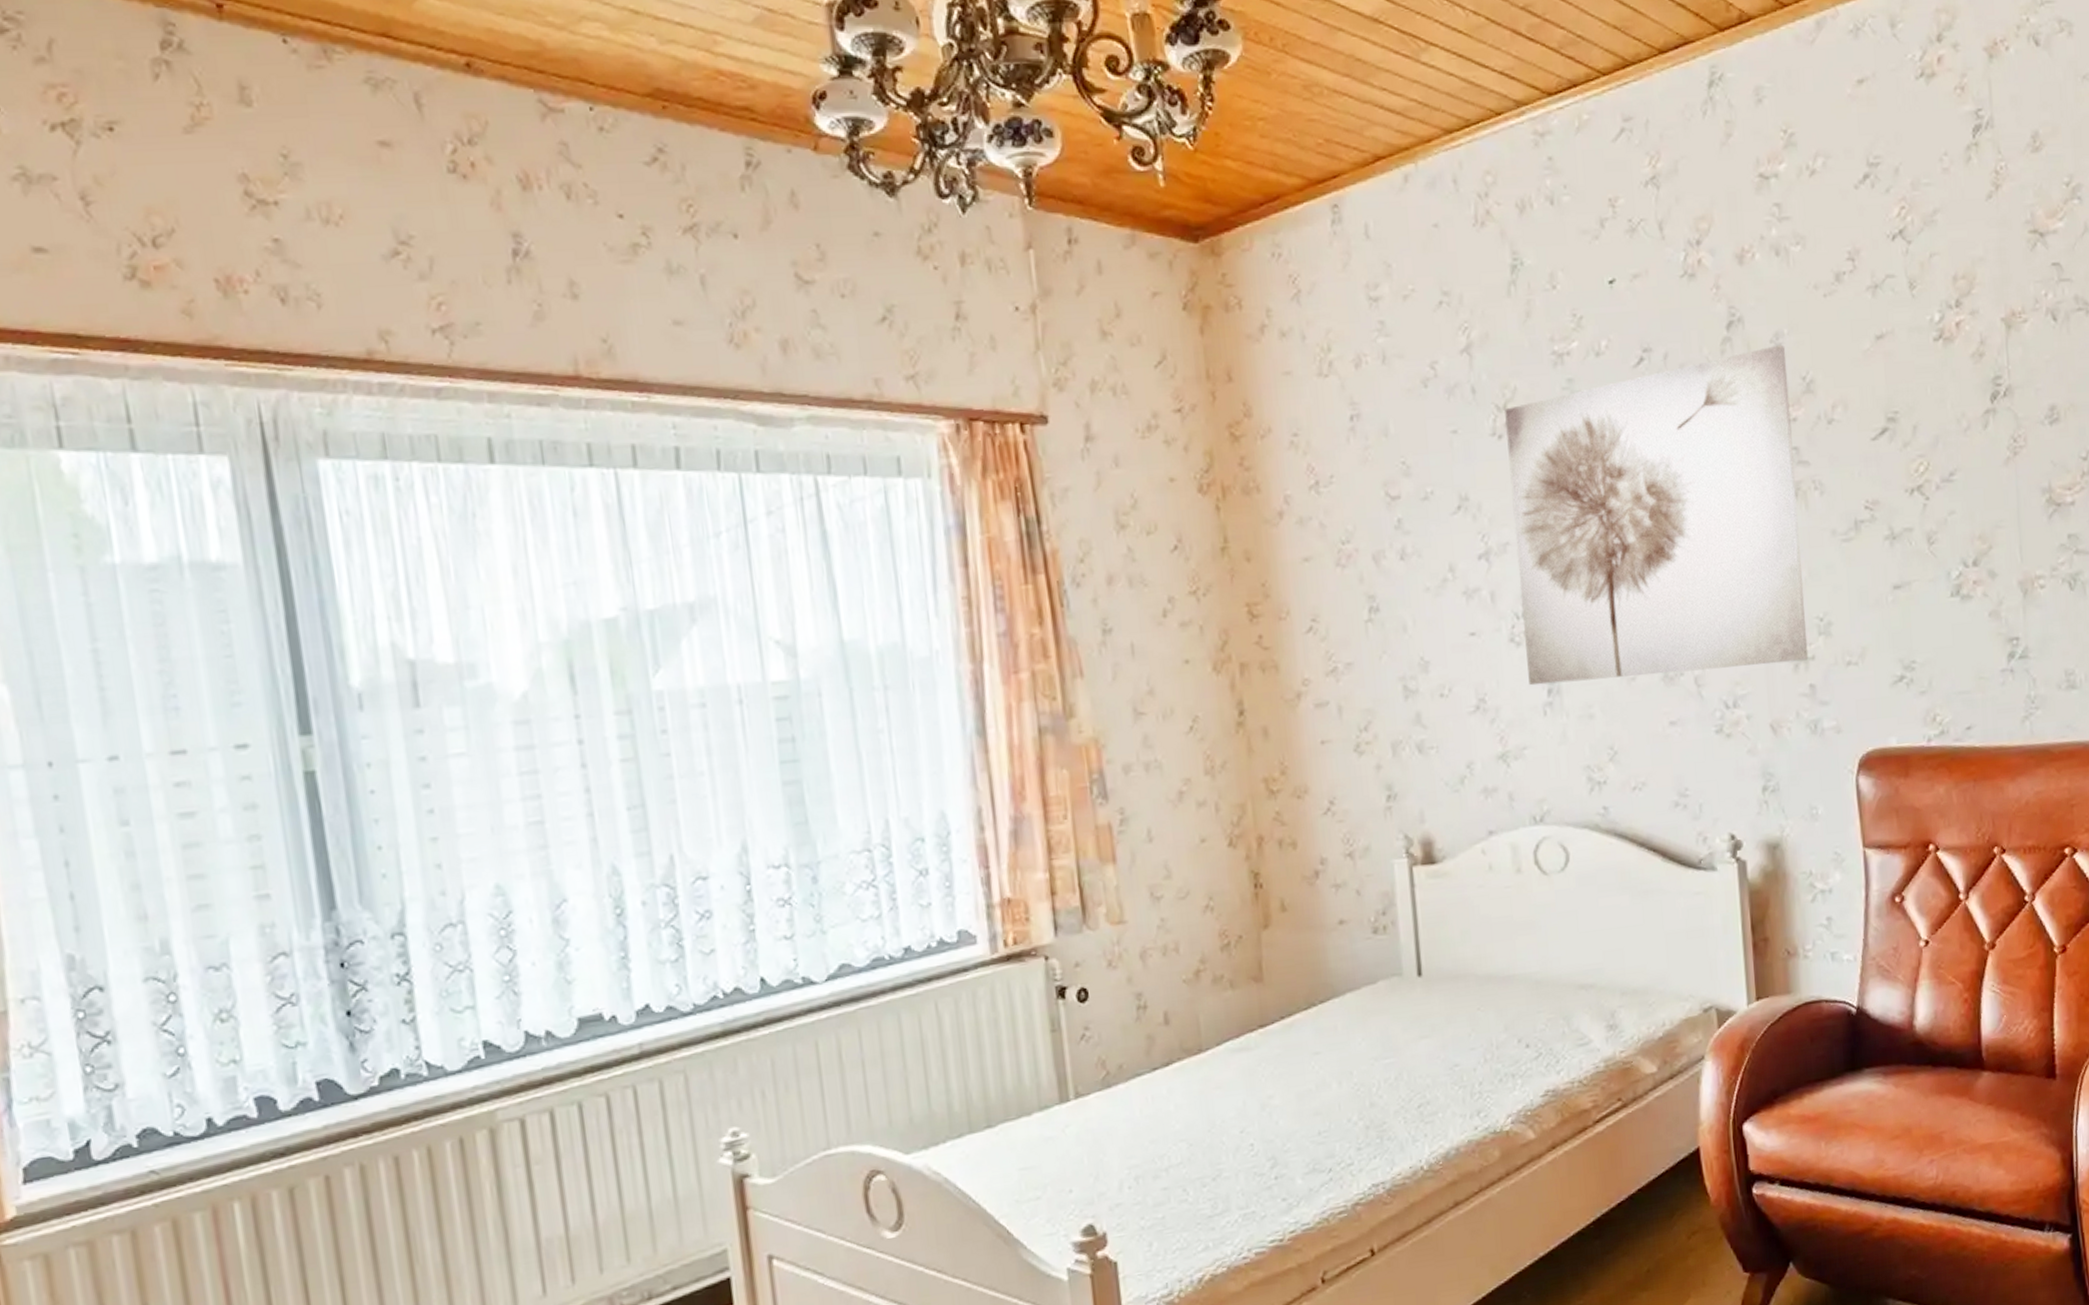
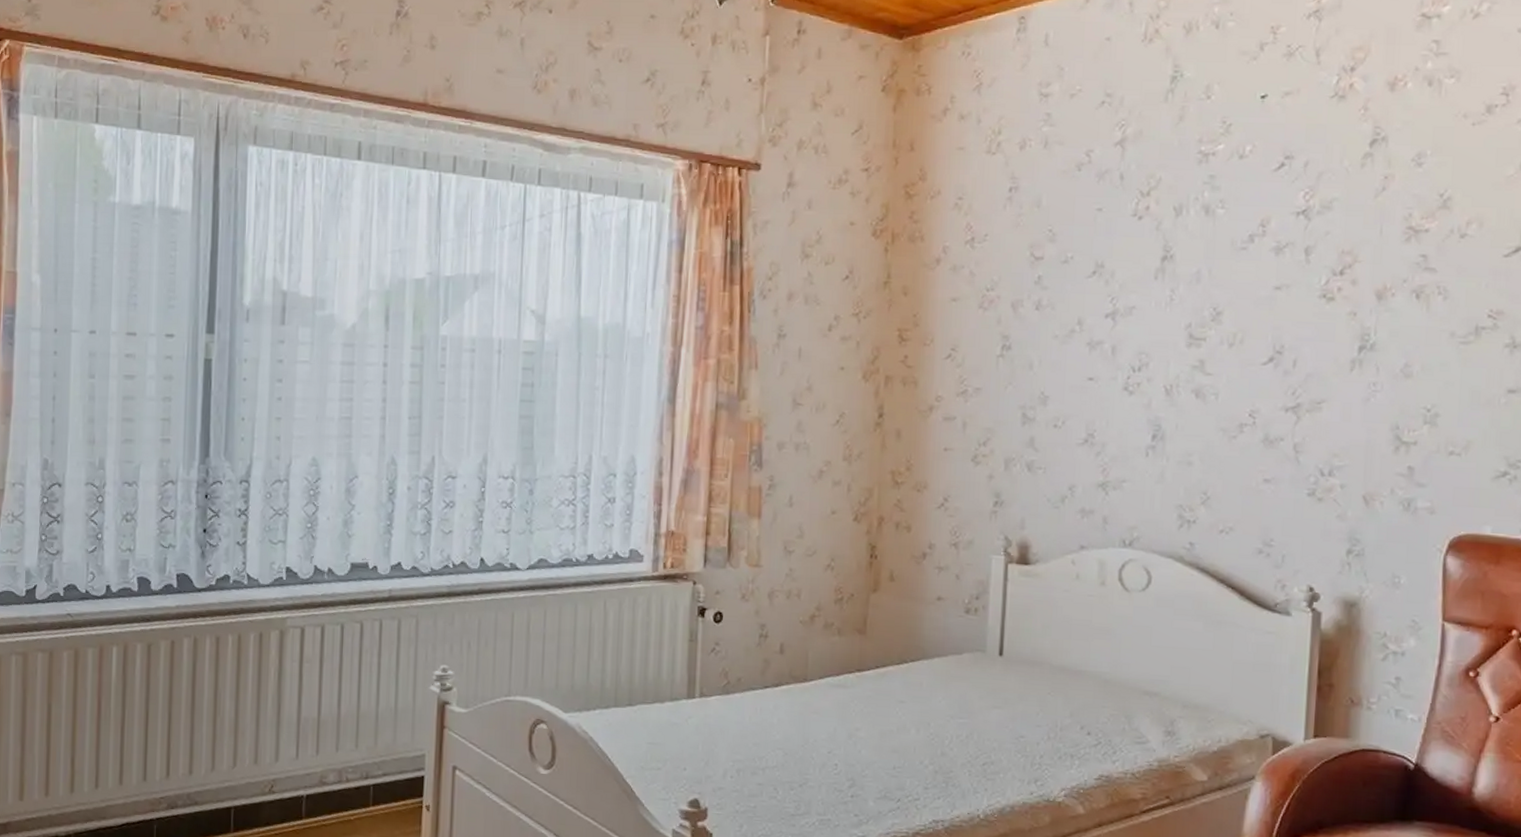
wall art: present [1505,344,1809,686] -> none [1136,163,1427,445]

